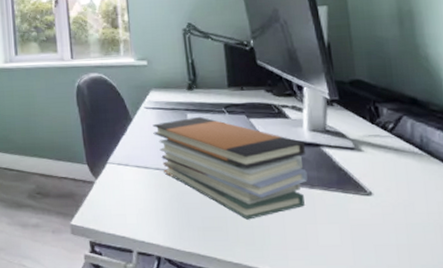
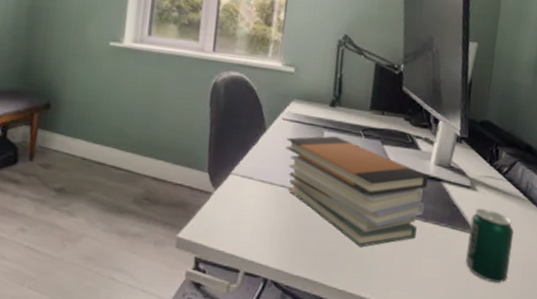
beverage can: none [363,168,423,245] -> present [465,208,514,283]

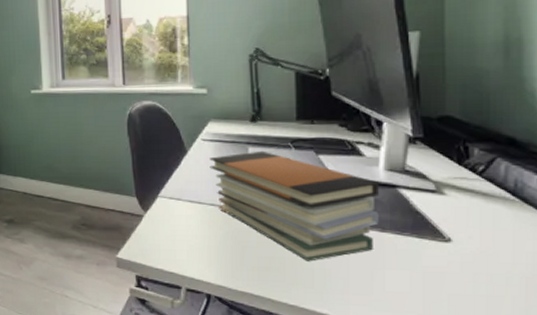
beverage can: present [465,208,514,283] -> none [441,213,506,296]

